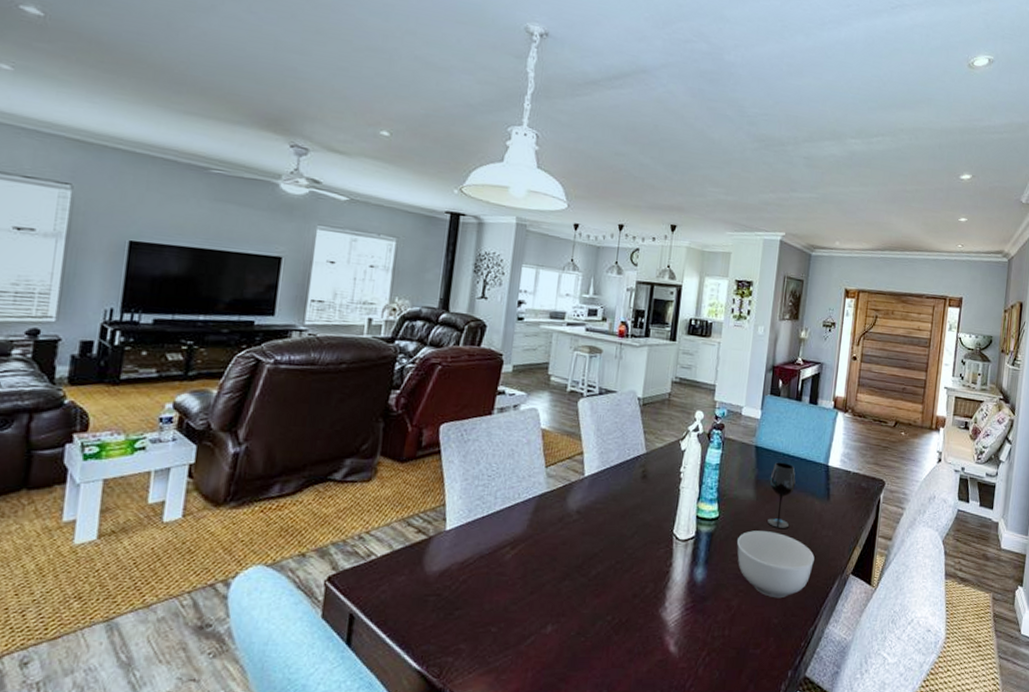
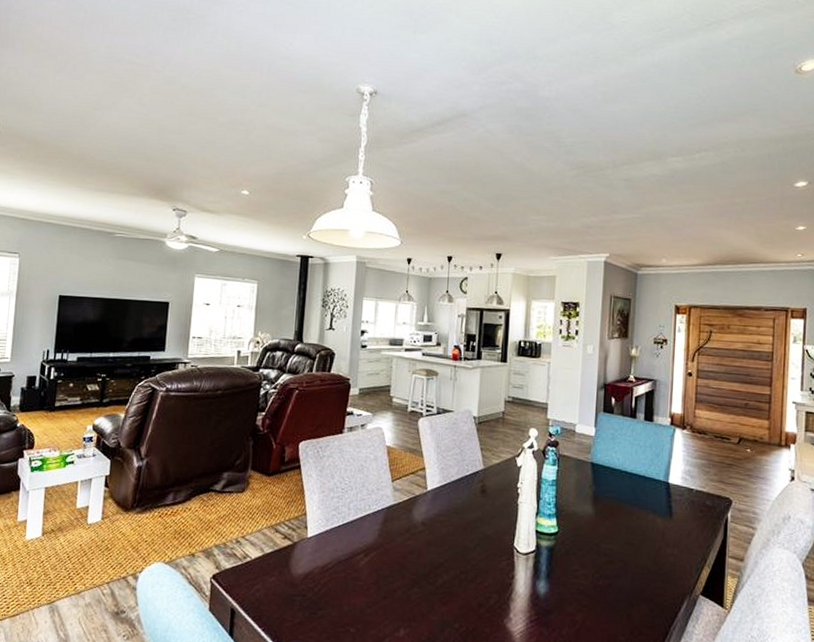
bowl: present [737,530,815,599] -> none [578,546,660,616]
wine glass: present [767,462,796,529] -> none [608,479,635,546]

